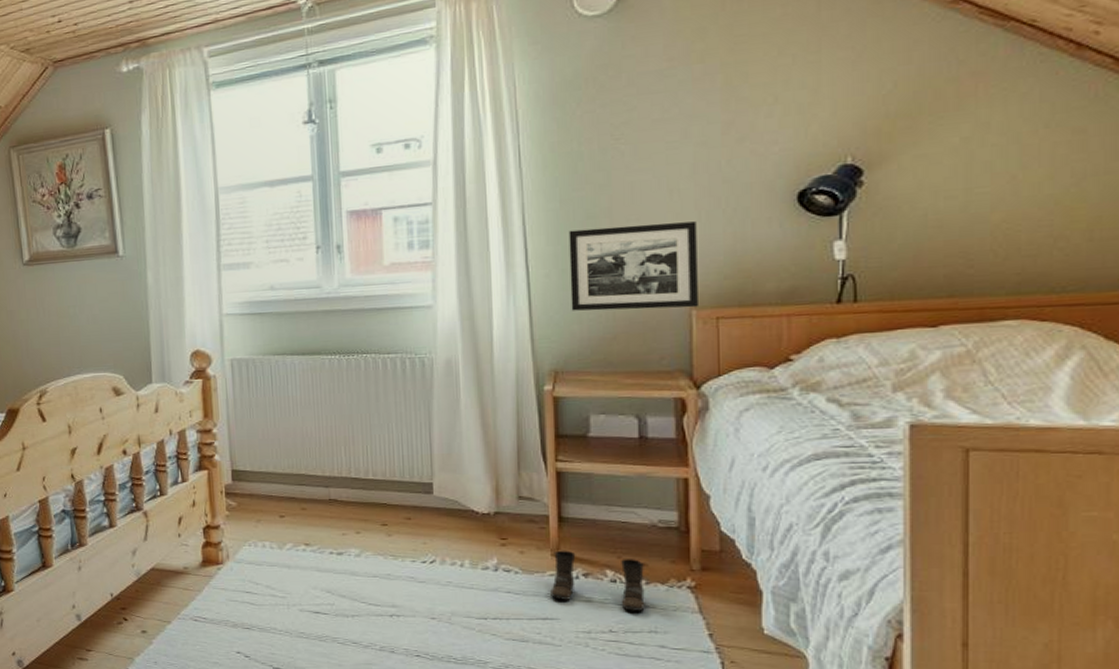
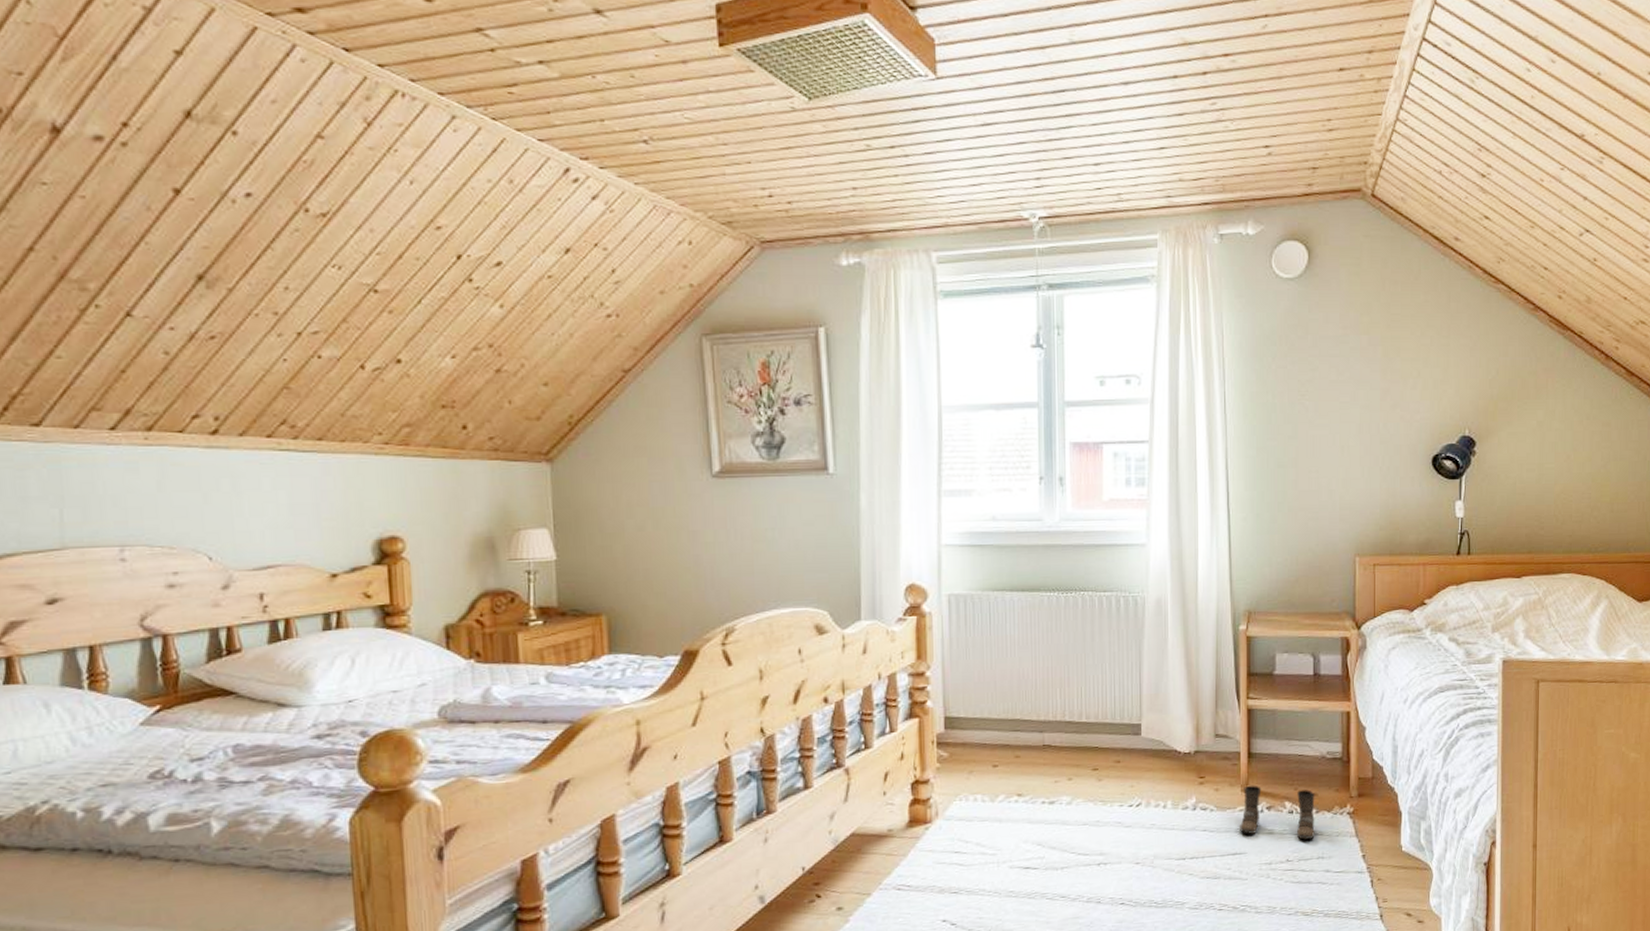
picture frame: present [568,221,698,311] -> none [1263,476,1361,555]

